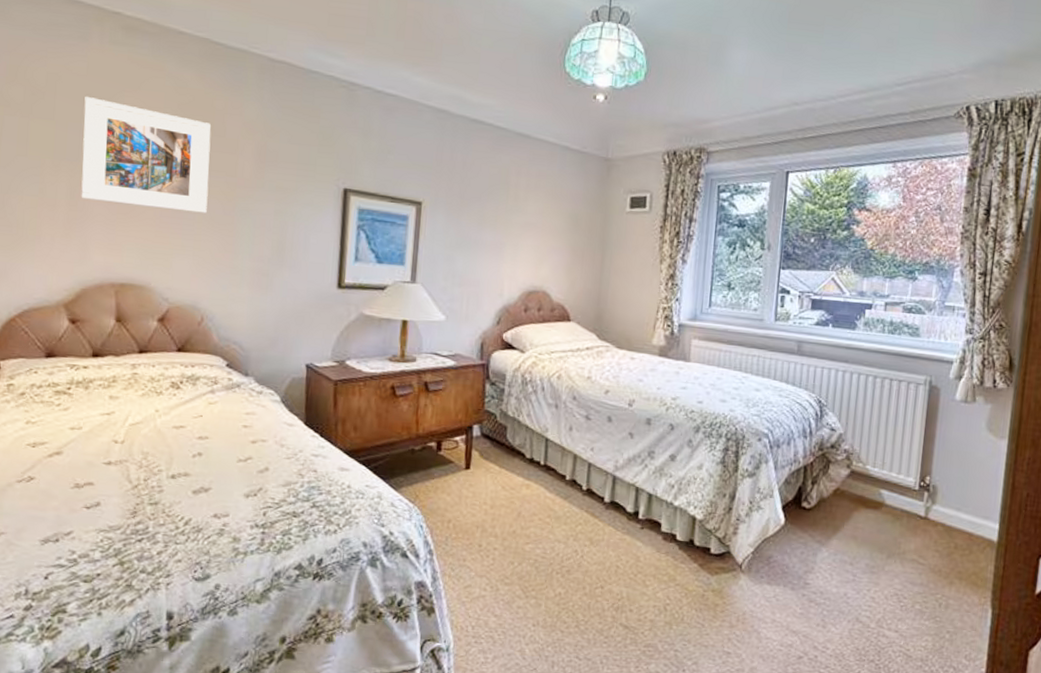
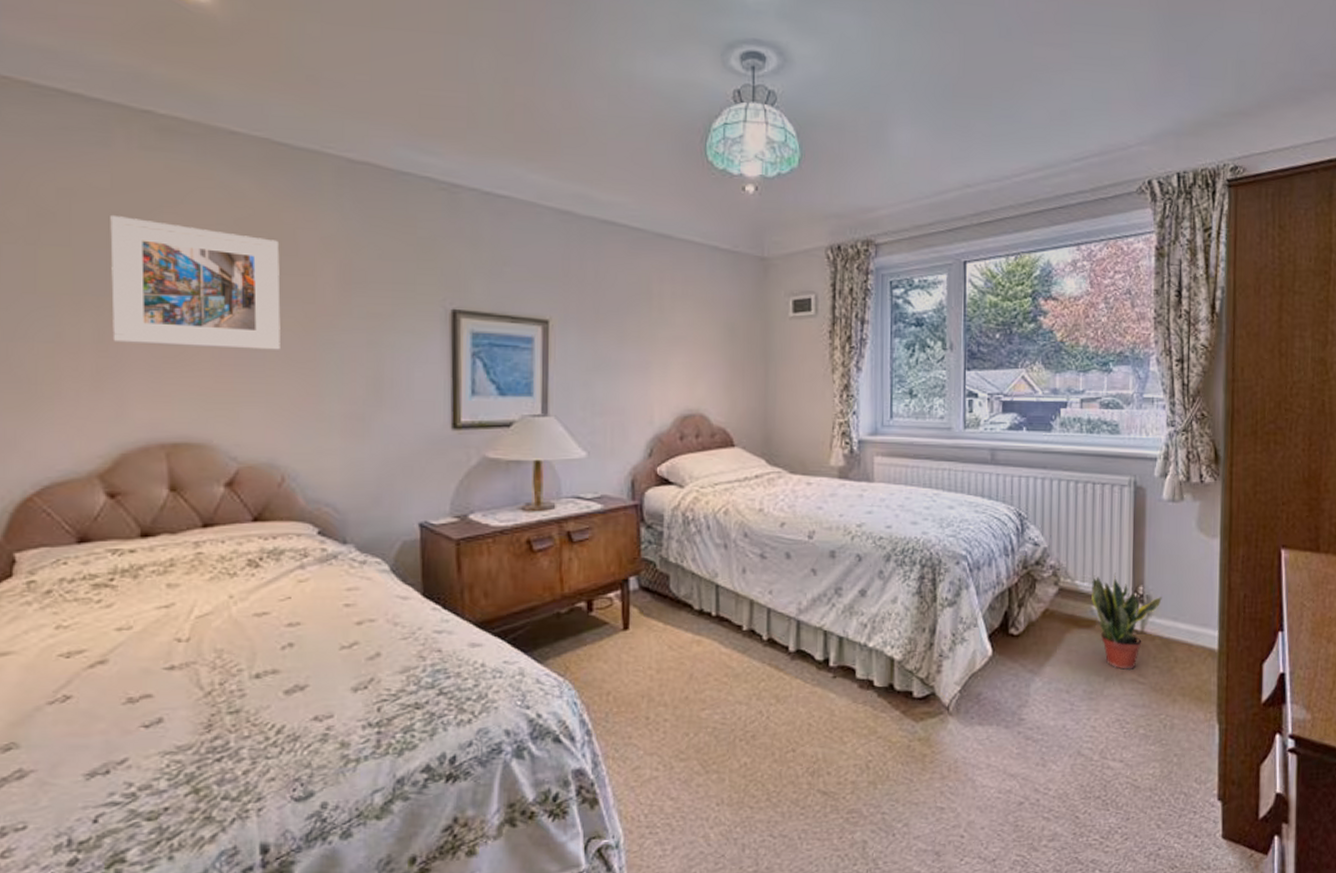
potted plant: none [880,462,948,551] -> present [1091,572,1163,670]

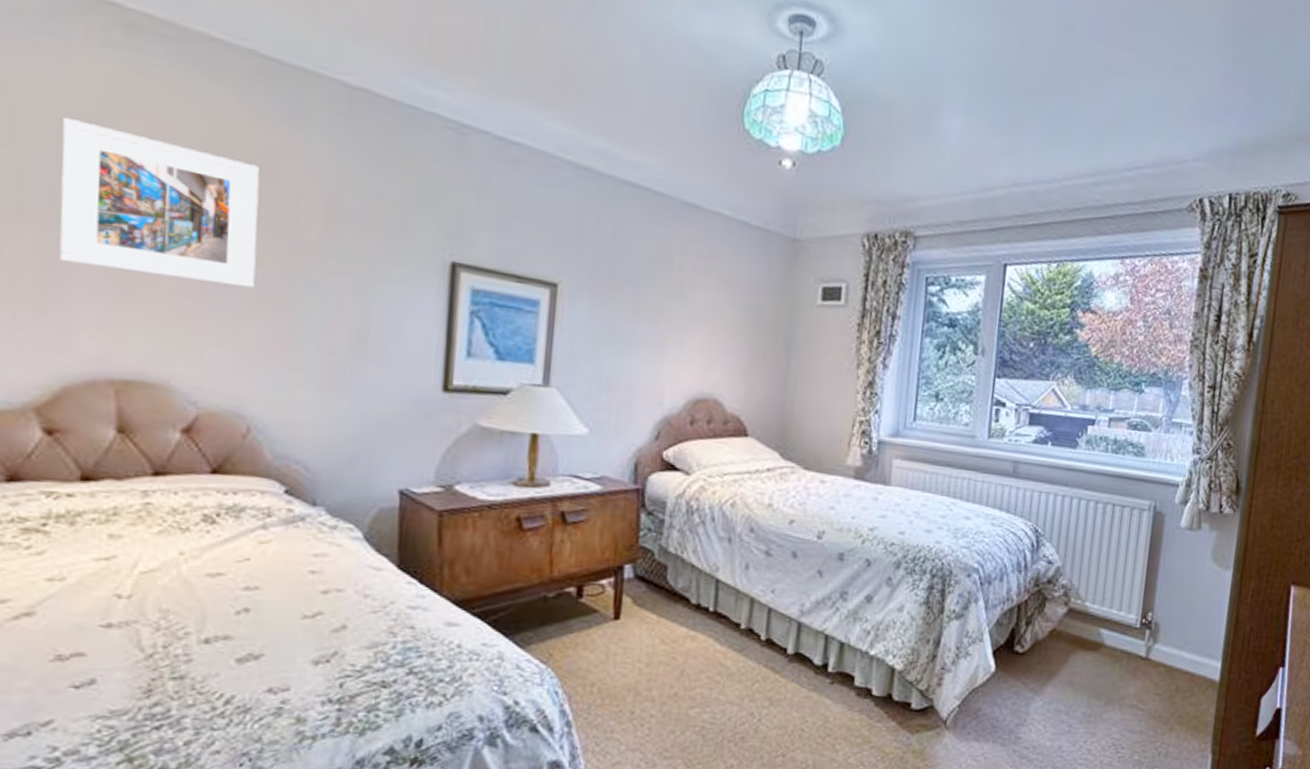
potted plant: present [1091,572,1163,670] -> none [1099,597,1171,695]

